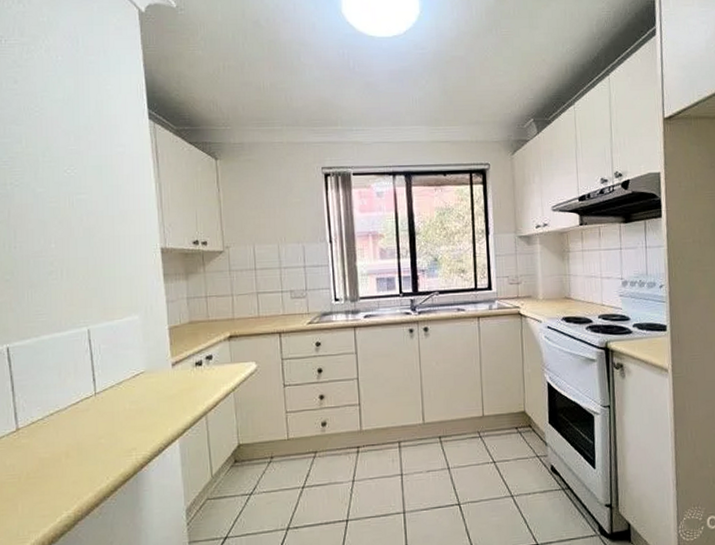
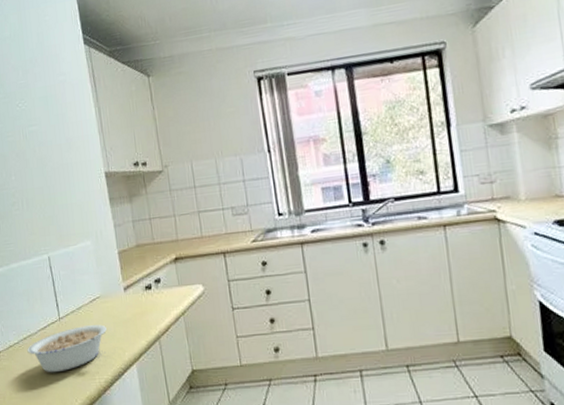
legume: none [53,400,149,450] -> present [27,324,107,373]

